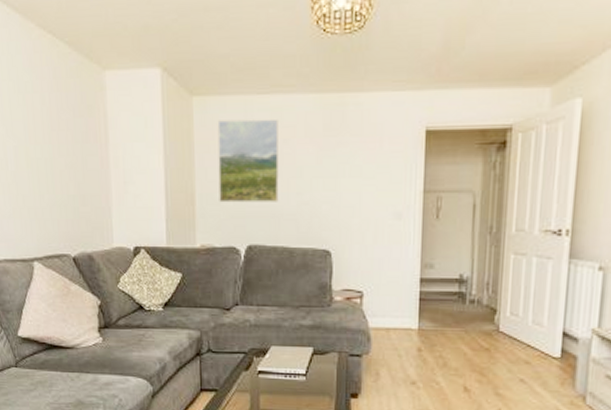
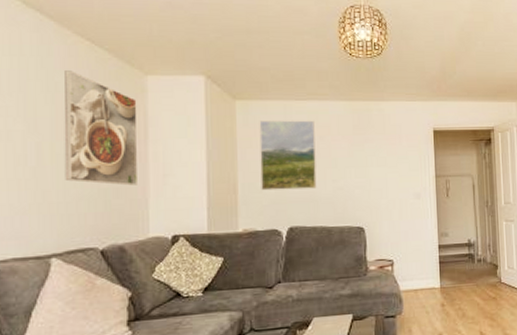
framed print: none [32,69,101,193] -> present [64,71,138,186]

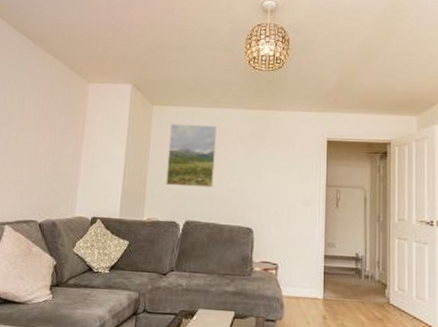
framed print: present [64,71,138,186] -> none [22,78,80,172]

